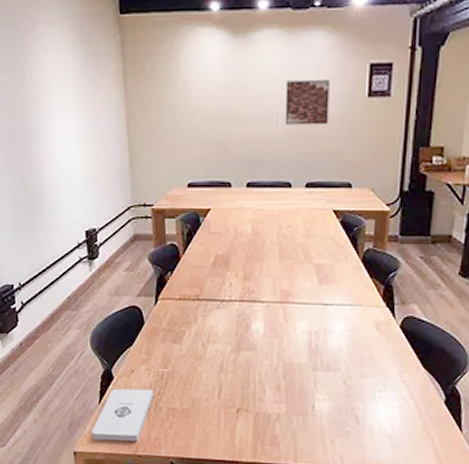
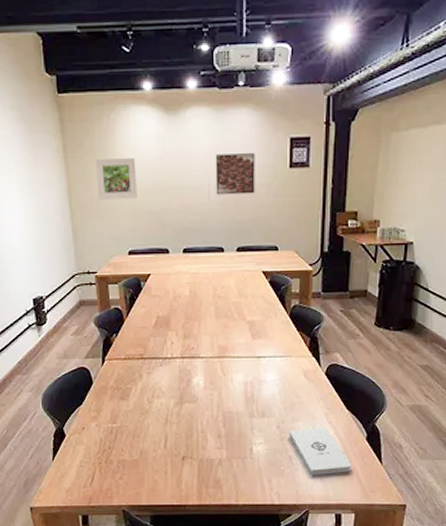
notepad: present [92,388,154,441] -> none [46,445,104,495]
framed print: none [156,84,200,128] -> present [95,158,138,200]
notepad: none [356,386,427,440] -> present [289,428,352,476]

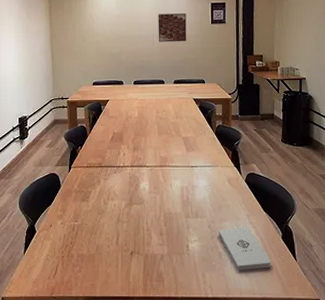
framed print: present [95,158,138,200] -> none [72,16,101,45]

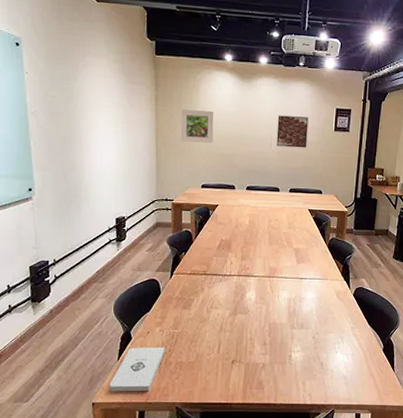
notepad: none [17,240,67,286] -> present [109,347,165,392]
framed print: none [72,16,101,45] -> present [180,109,214,144]
notepad: present [218,228,271,271] -> none [321,339,371,380]

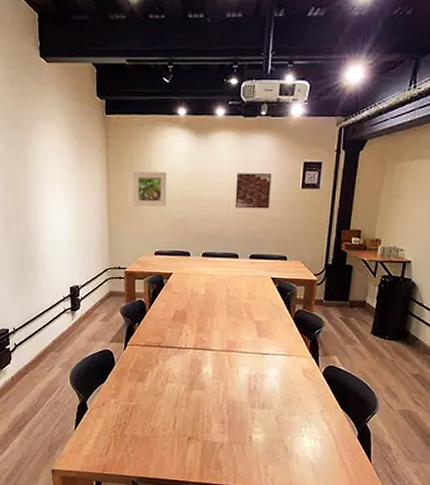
notepad: present [109,347,165,392] -> none [68,418,120,462]

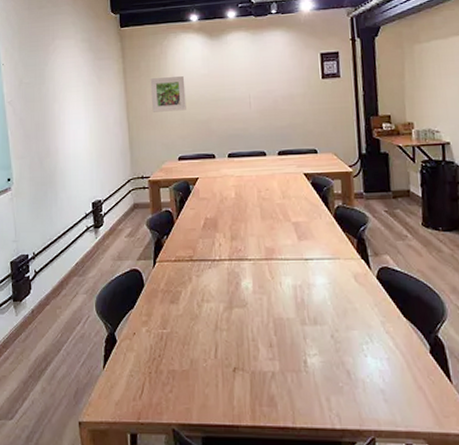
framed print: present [235,173,272,209] -> none [254,68,292,105]

